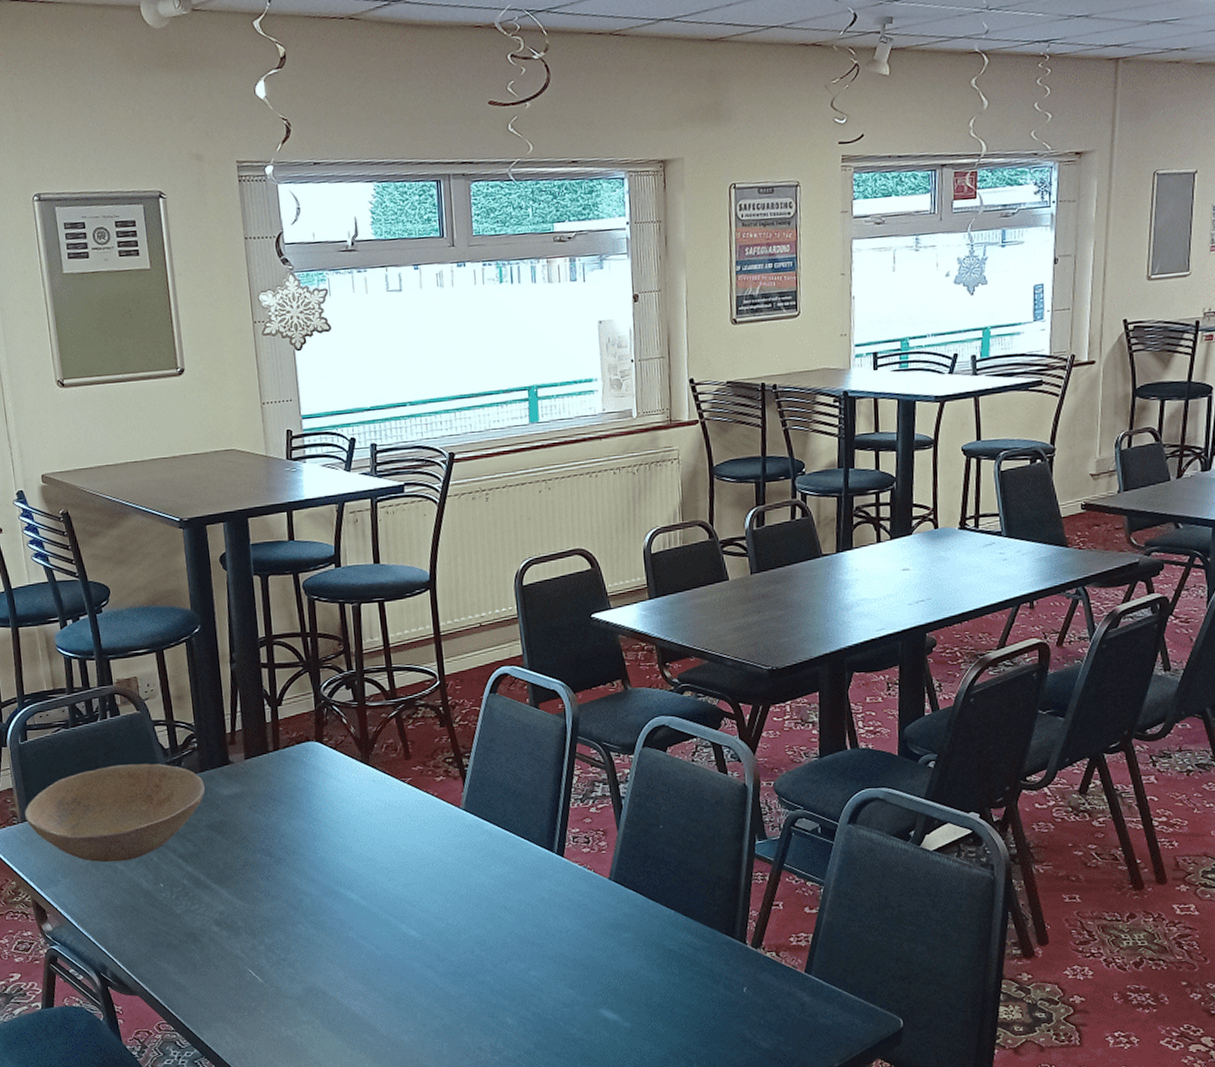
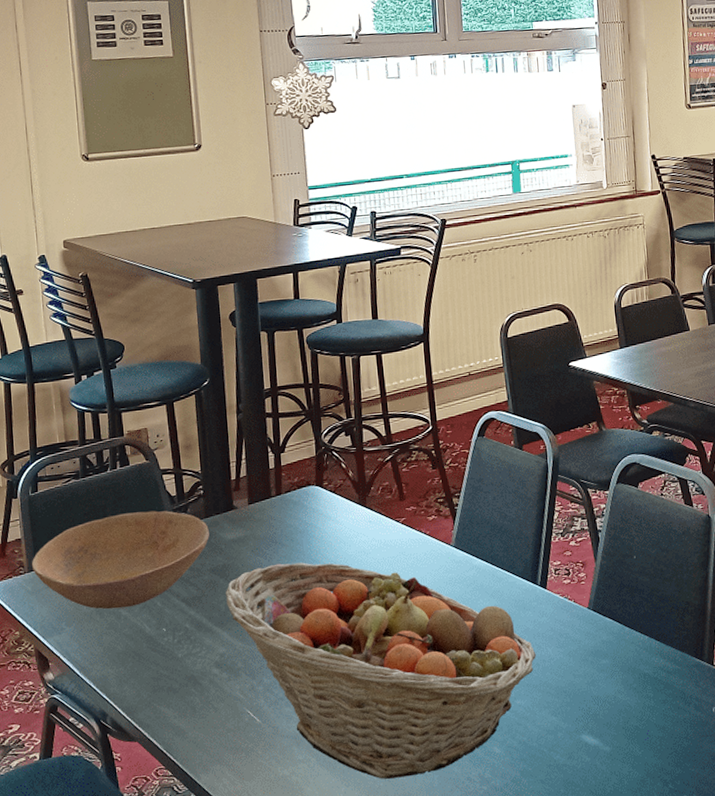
fruit basket: none [223,821,552,1044] -> present [225,562,536,779]

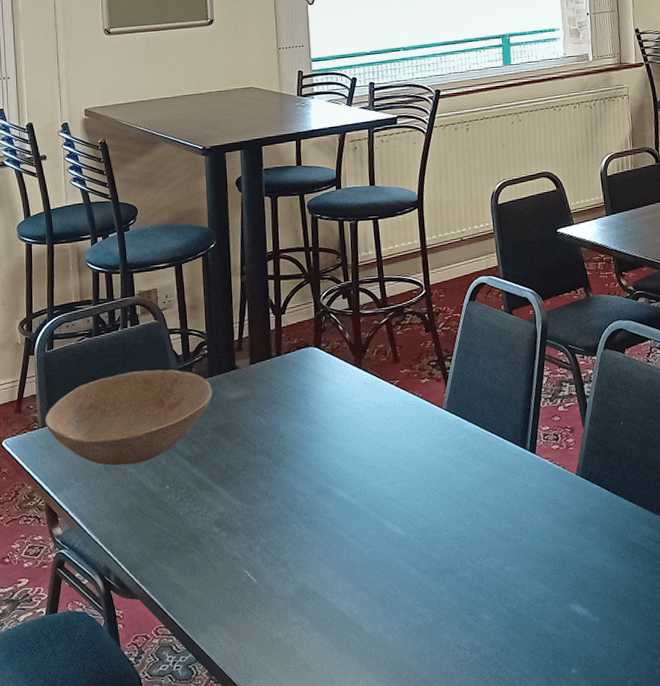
fruit basket: present [225,562,536,779] -> none [226,423,526,644]

